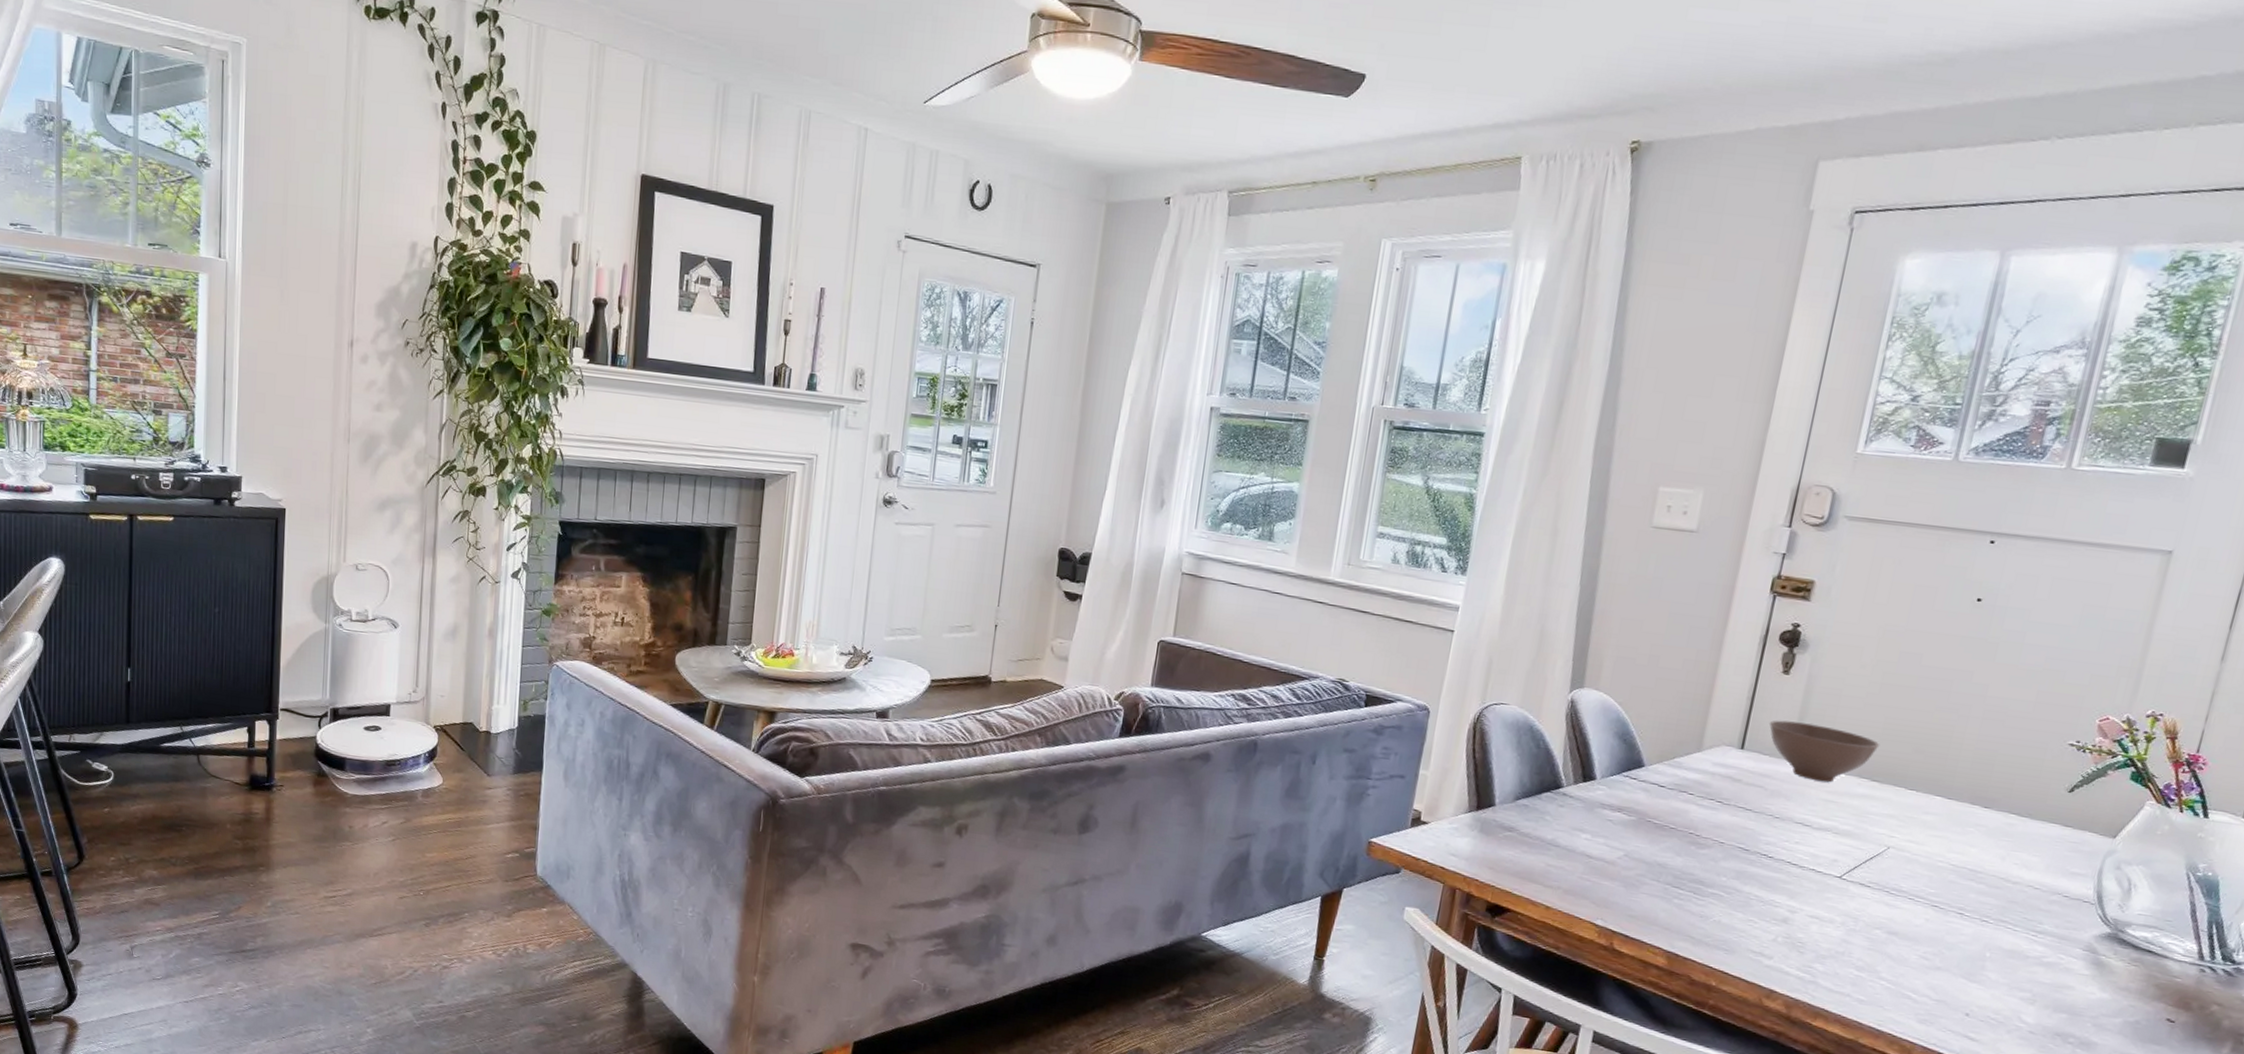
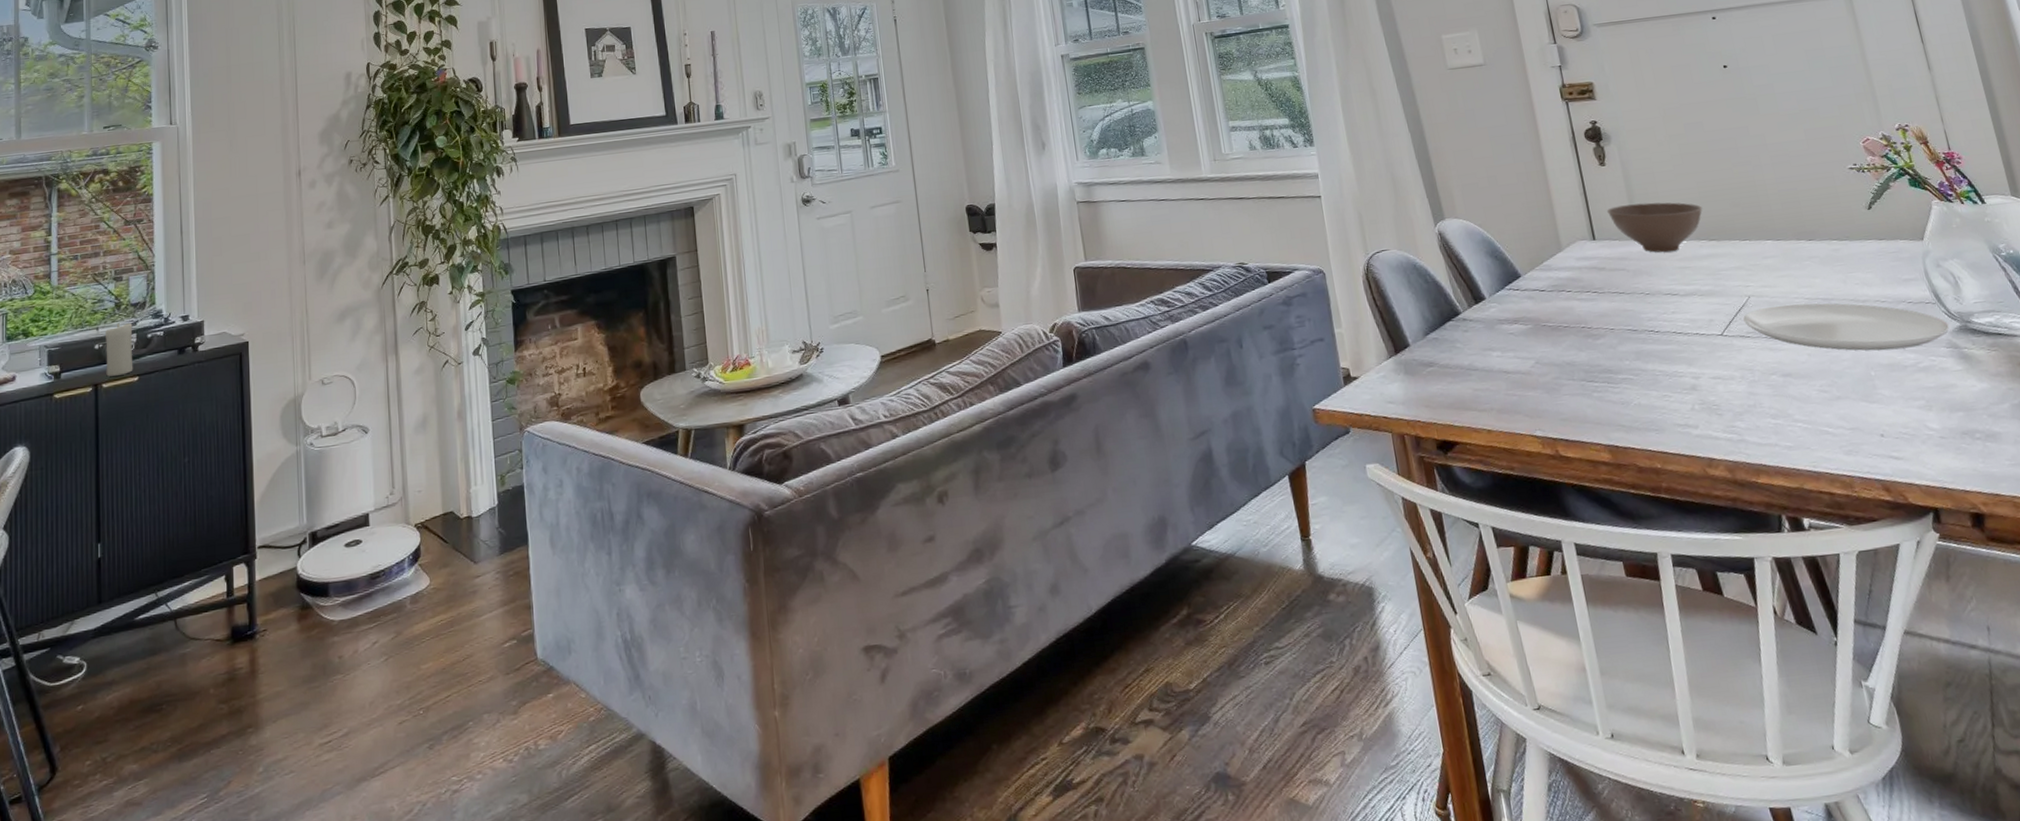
candle: none [142,458,170,512] -> present [106,323,133,377]
plate: none [1870,861,2099,941] -> present [1743,303,1950,351]

